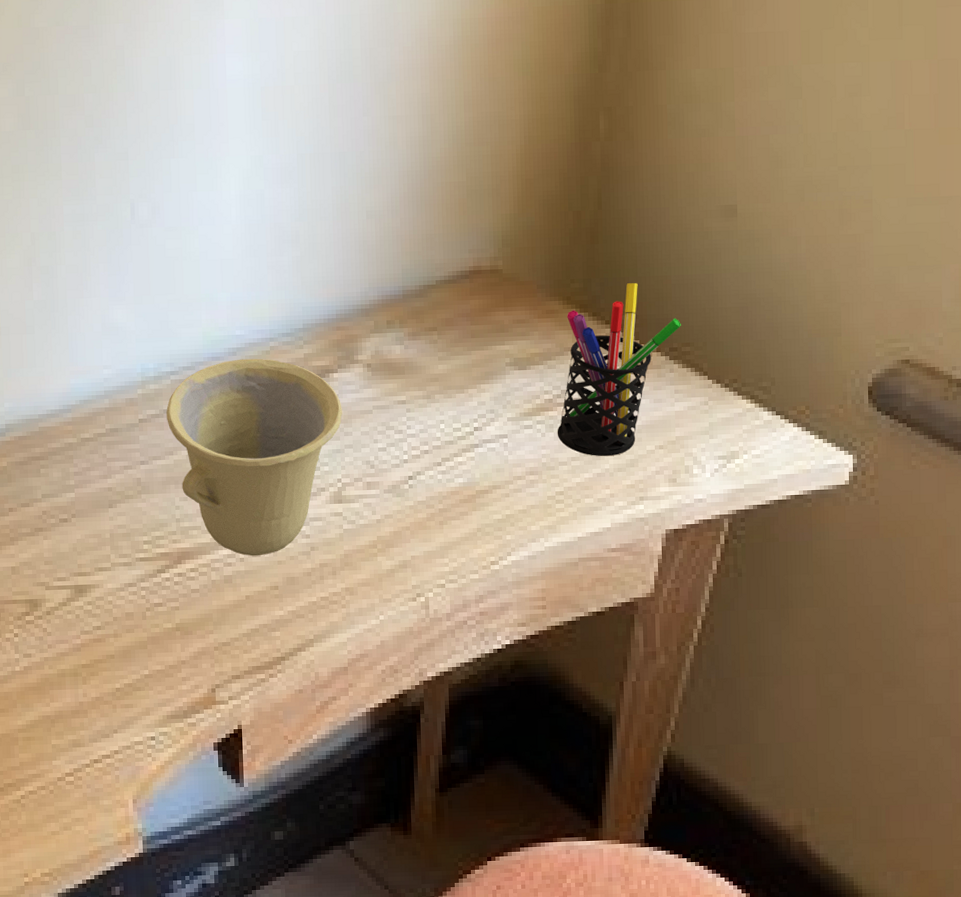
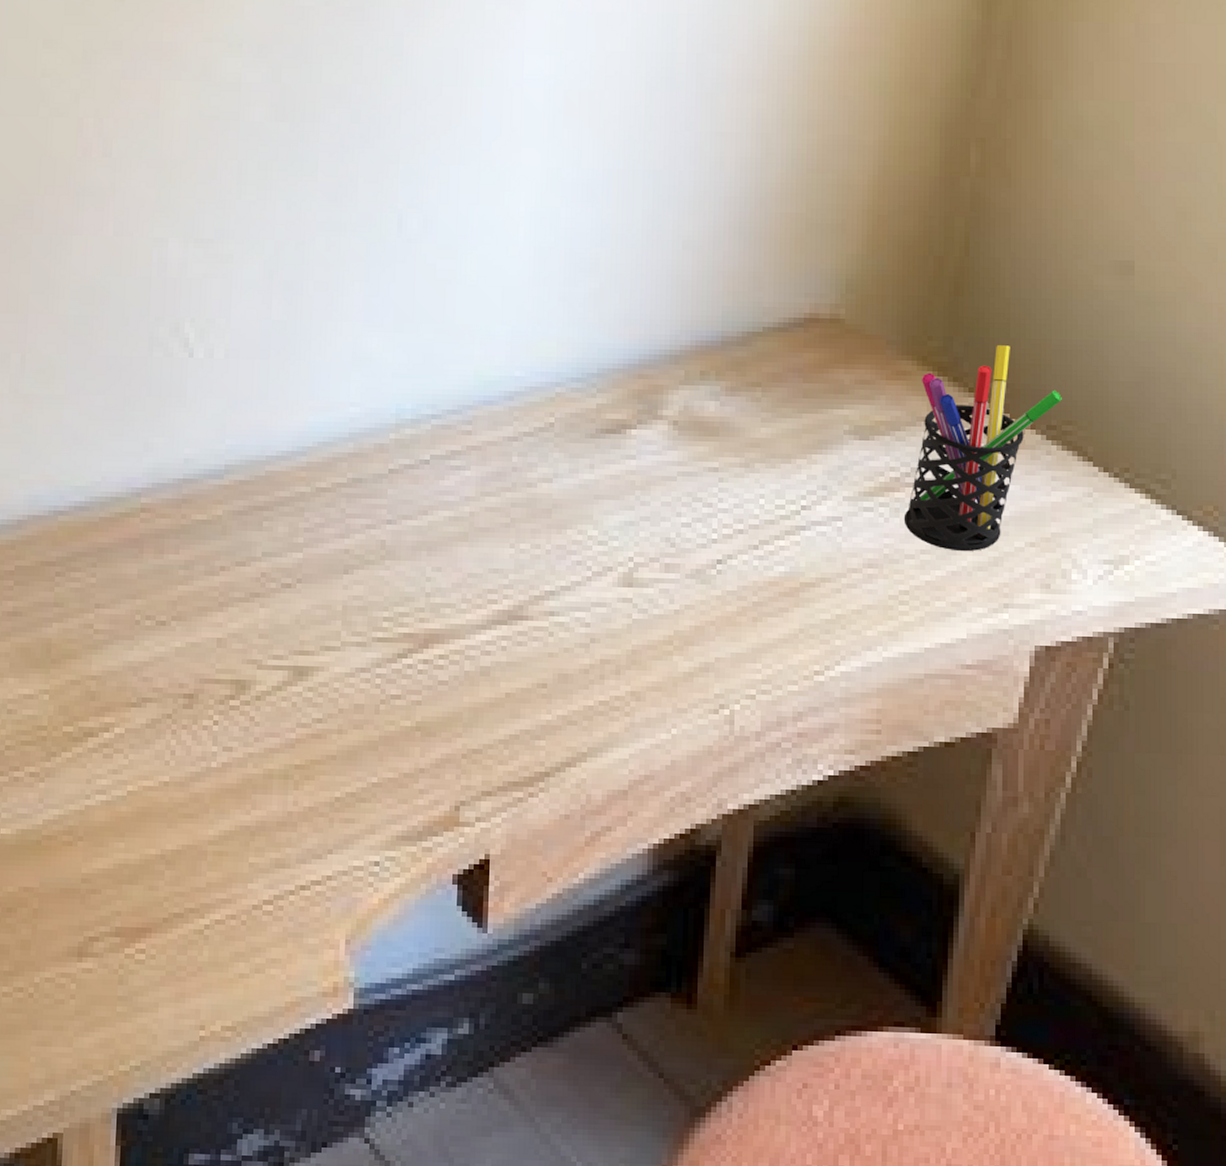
cup: present [166,358,342,556] -> none [423,405,640,645]

